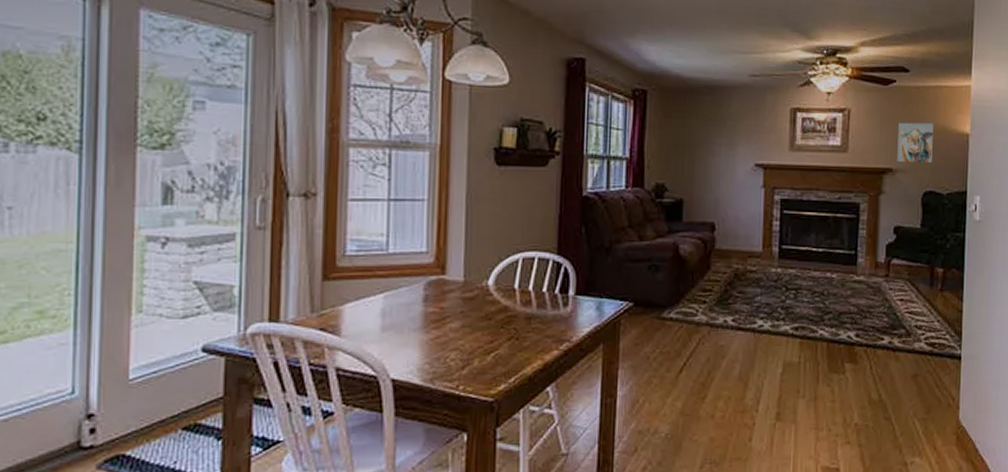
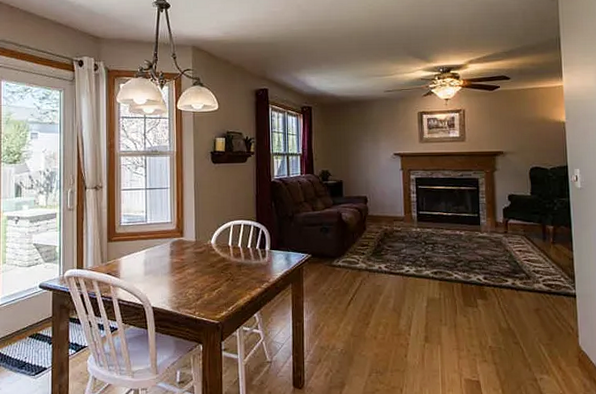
wall art: present [897,122,934,163] -> none [505,116,535,146]

